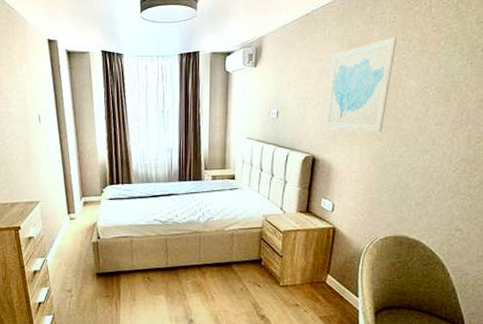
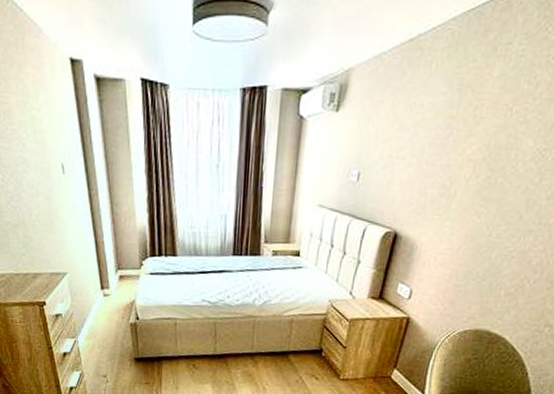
wall art: present [325,37,397,133] -> none [414,78,522,206]

